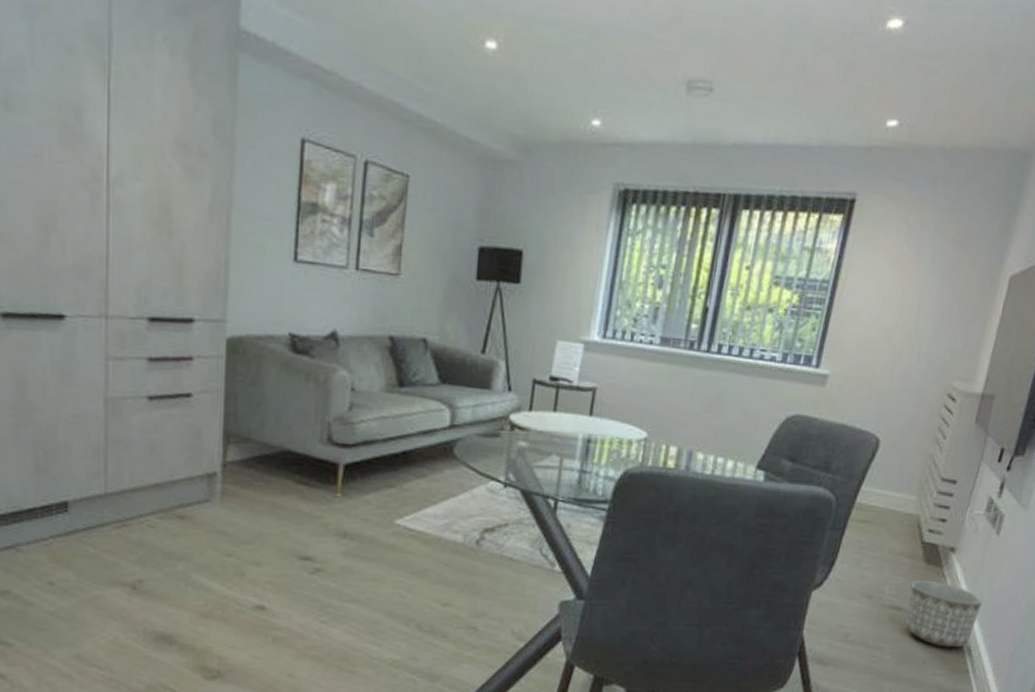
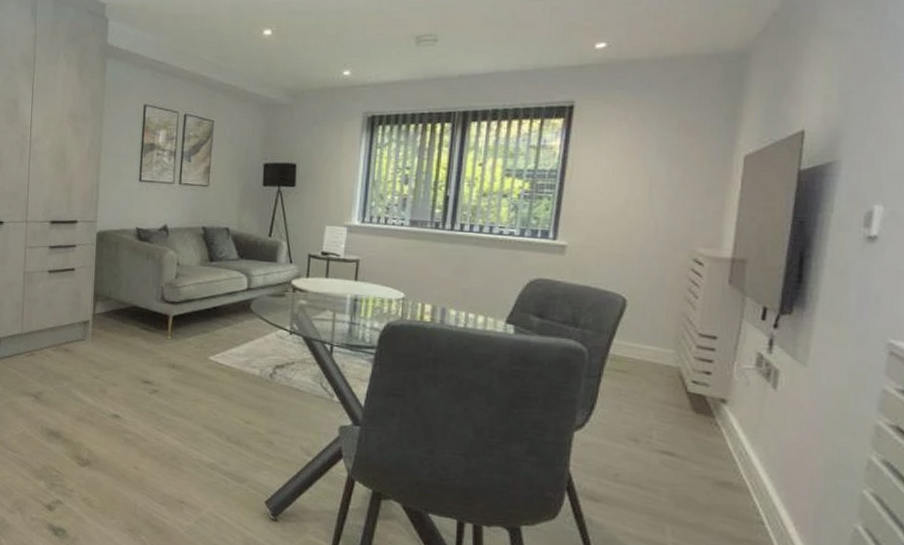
planter: present [904,579,982,648] -> none [679,427,768,497]

